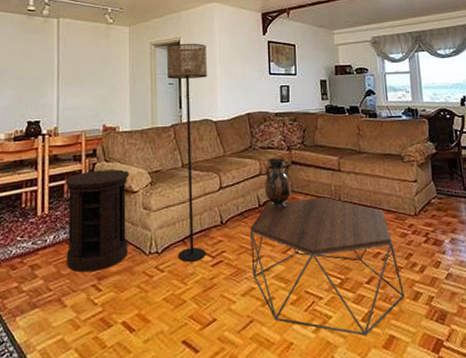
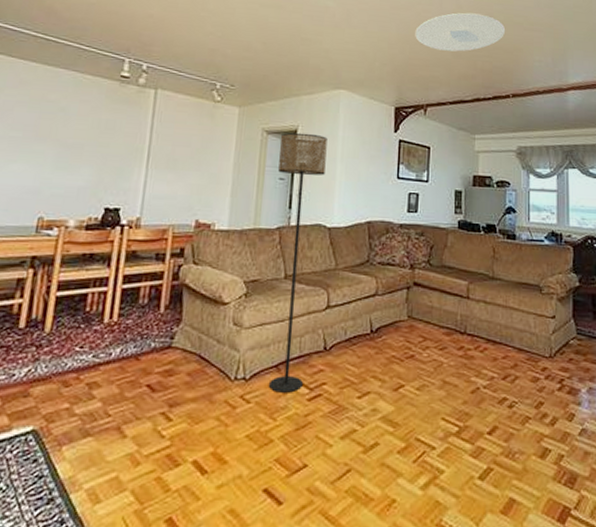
side table: present [65,169,130,273] -> none [133,273,222,397]
coffee table: present [250,196,404,336] -> none [356,327,530,497]
vase: present [264,158,292,209] -> none [378,277,411,338]

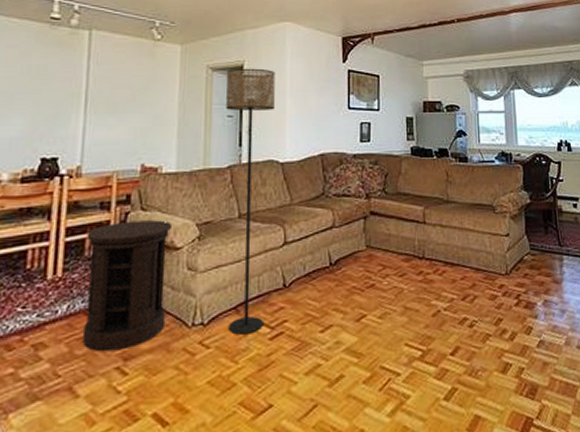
side table: none [133,273,222,397] -> present [83,220,173,352]

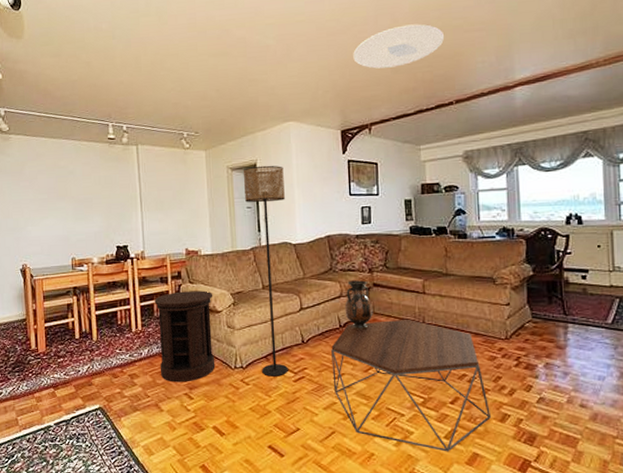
coffee table: none [318,253,492,418] -> present [331,318,491,452]
vase: none [337,207,369,268] -> present [344,280,373,330]

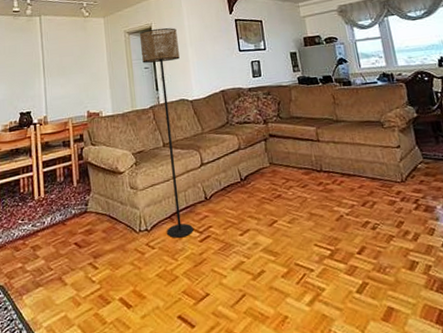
side table: present [154,290,216,383] -> none [57,152,120,252]
coffee table: present [331,318,491,452] -> none [234,167,399,308]
vase: present [344,280,373,330] -> none [244,131,272,183]

